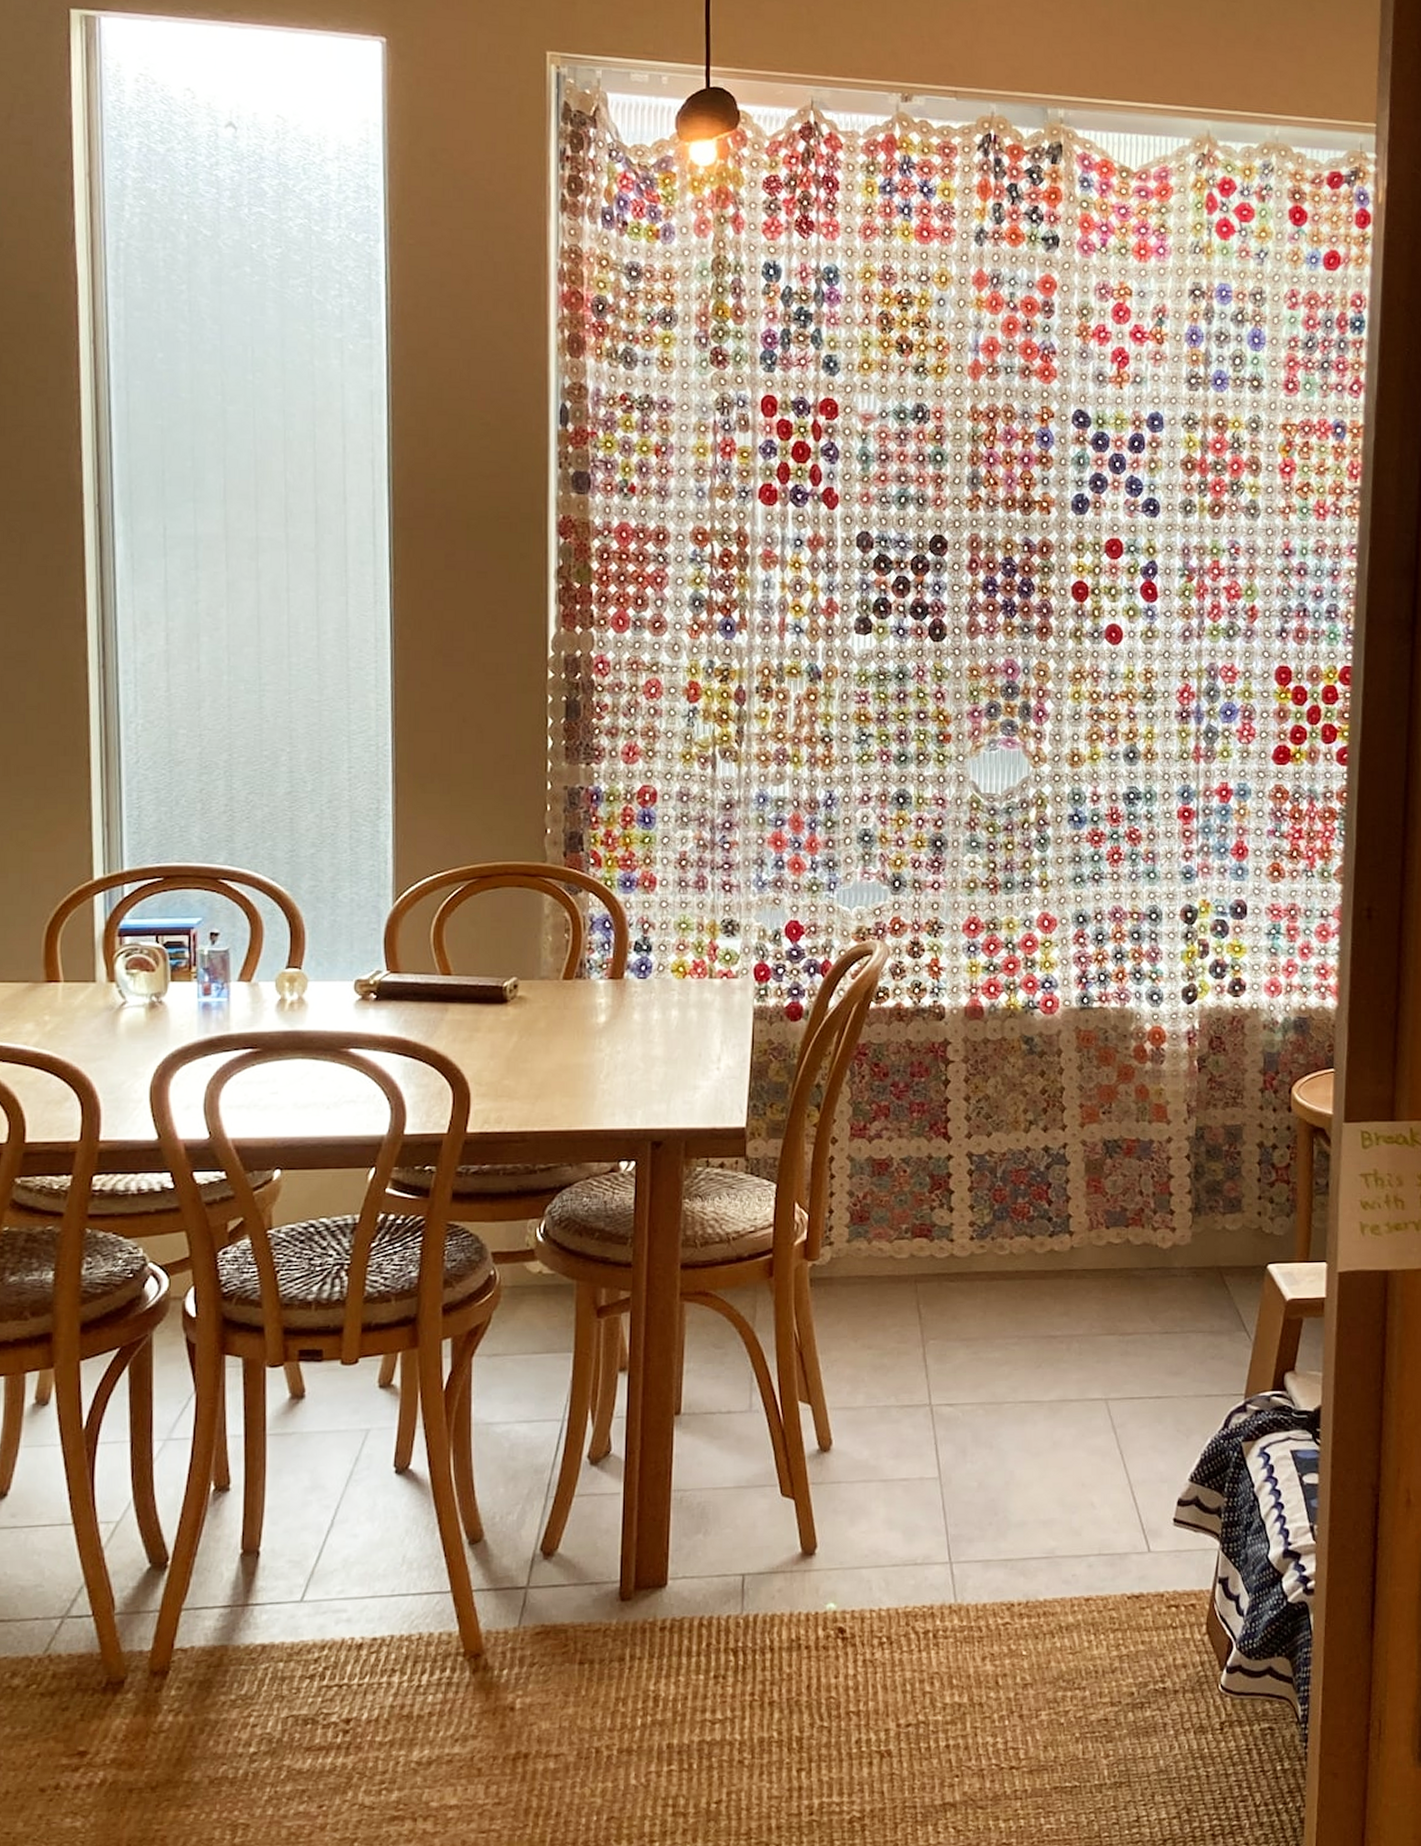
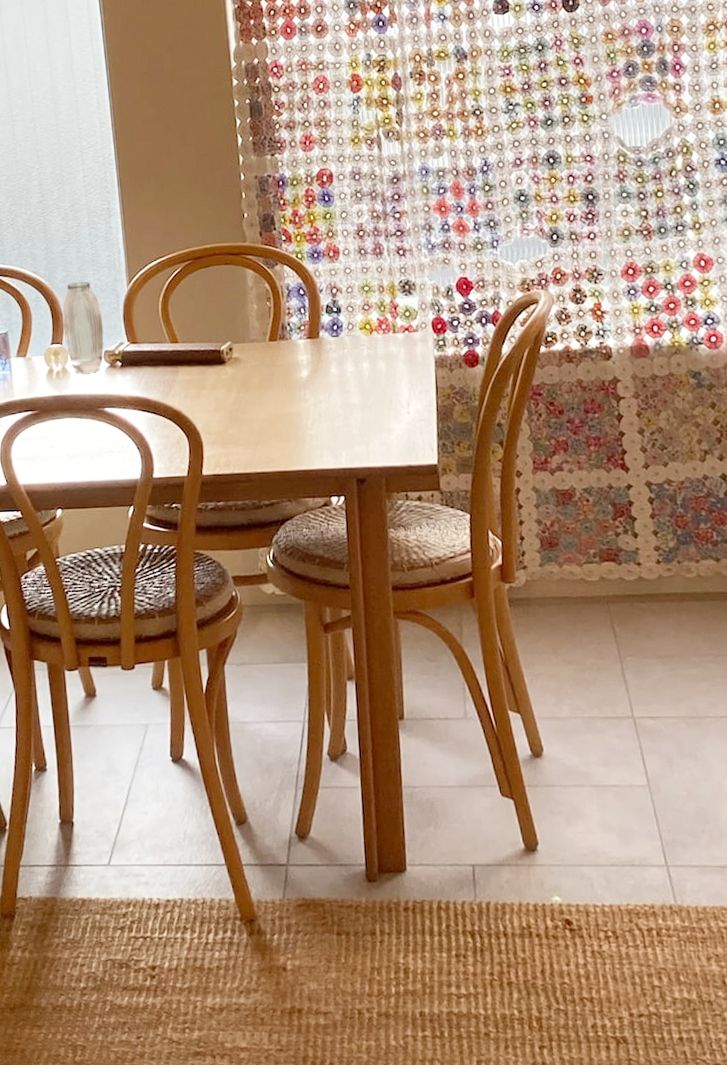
vase: none [304,895,357,1006] -> present [62,282,104,374]

